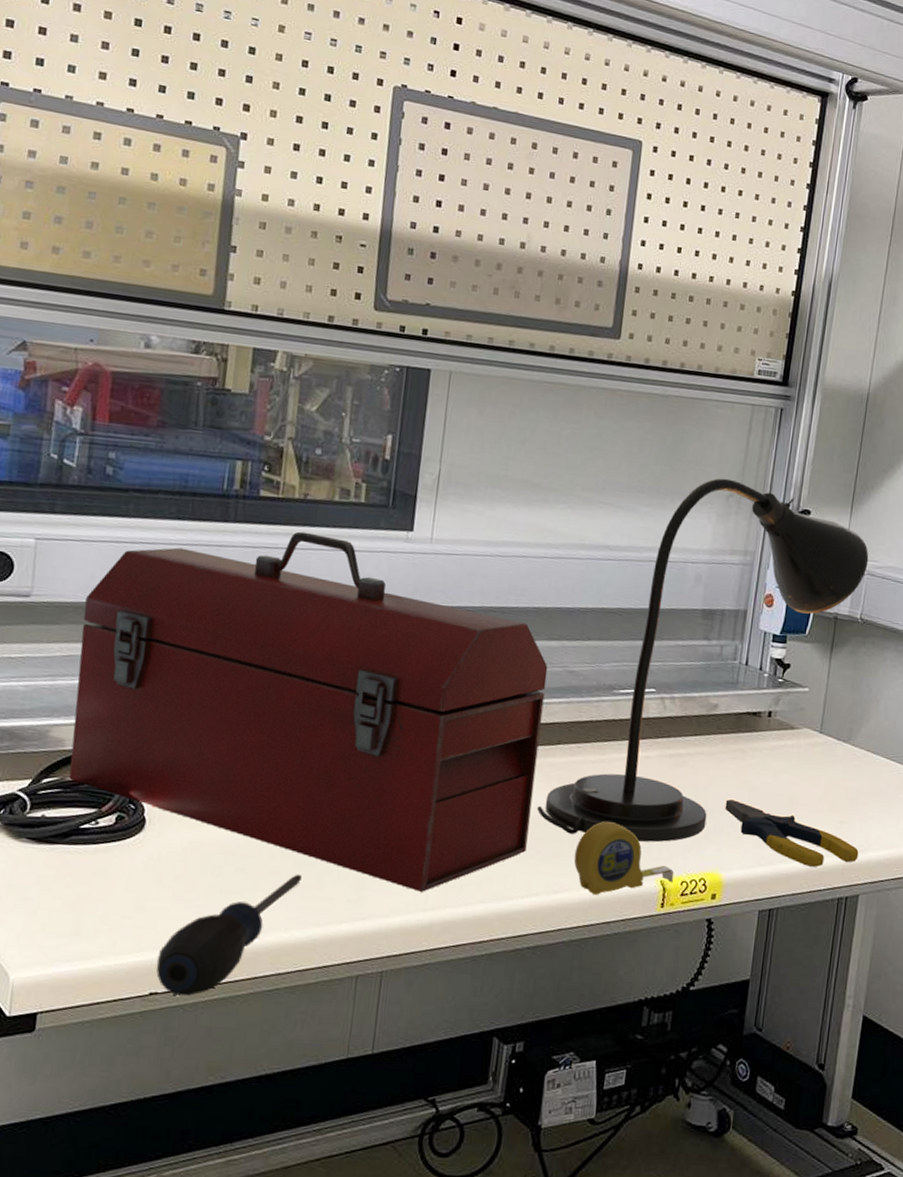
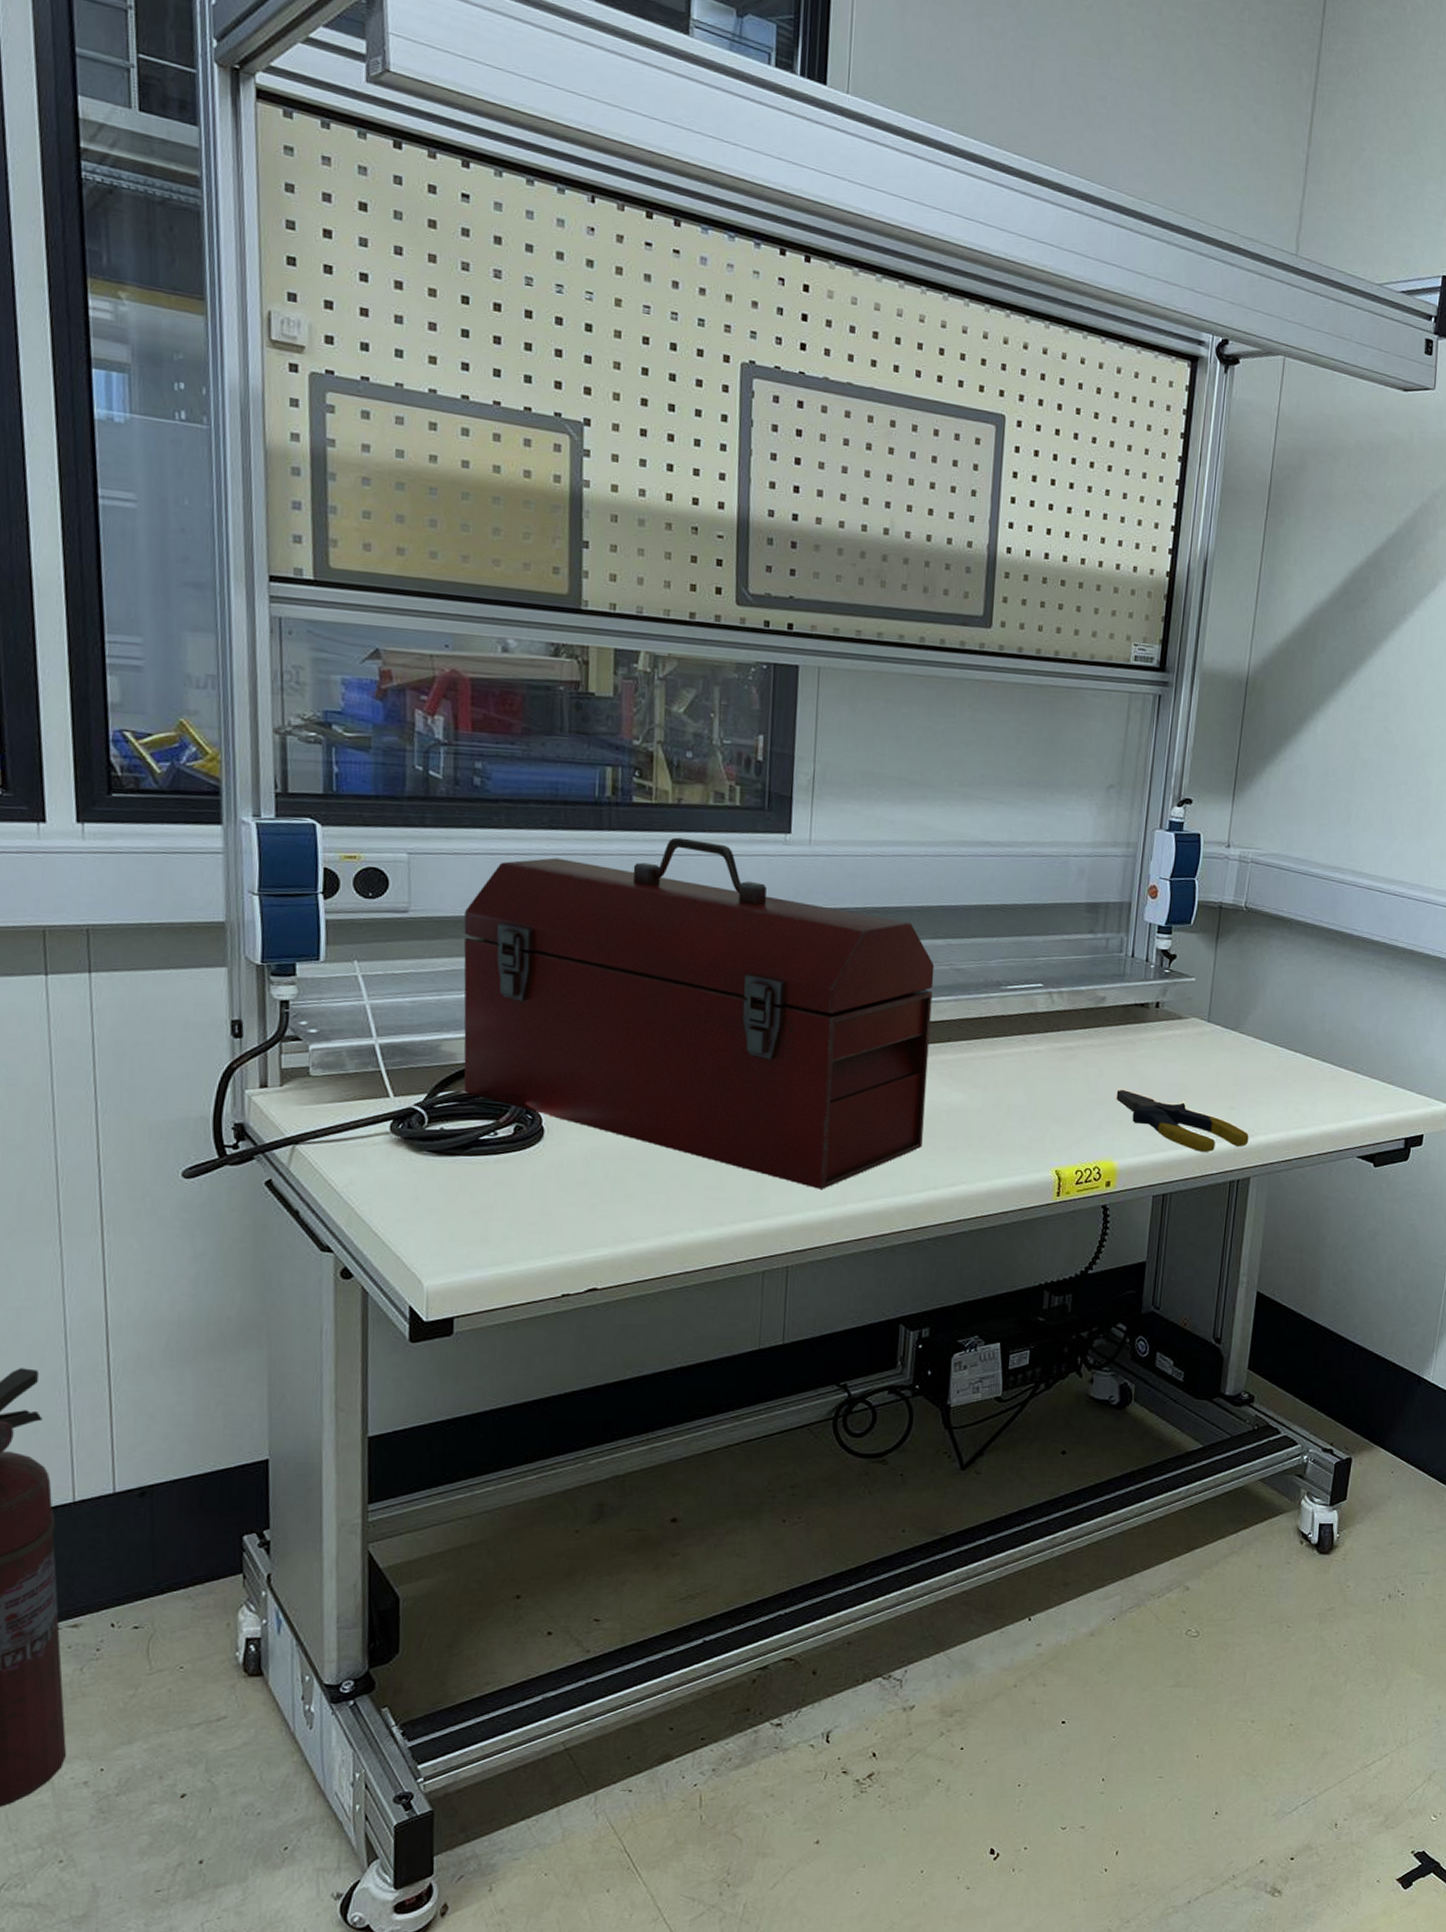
screwdriver: present [156,874,302,996] -> none [566,1176,703,1296]
desk lamp: present [536,478,869,843] -> none [930,768,1252,1134]
tape measure: present [573,821,675,895] -> none [969,1114,1069,1186]

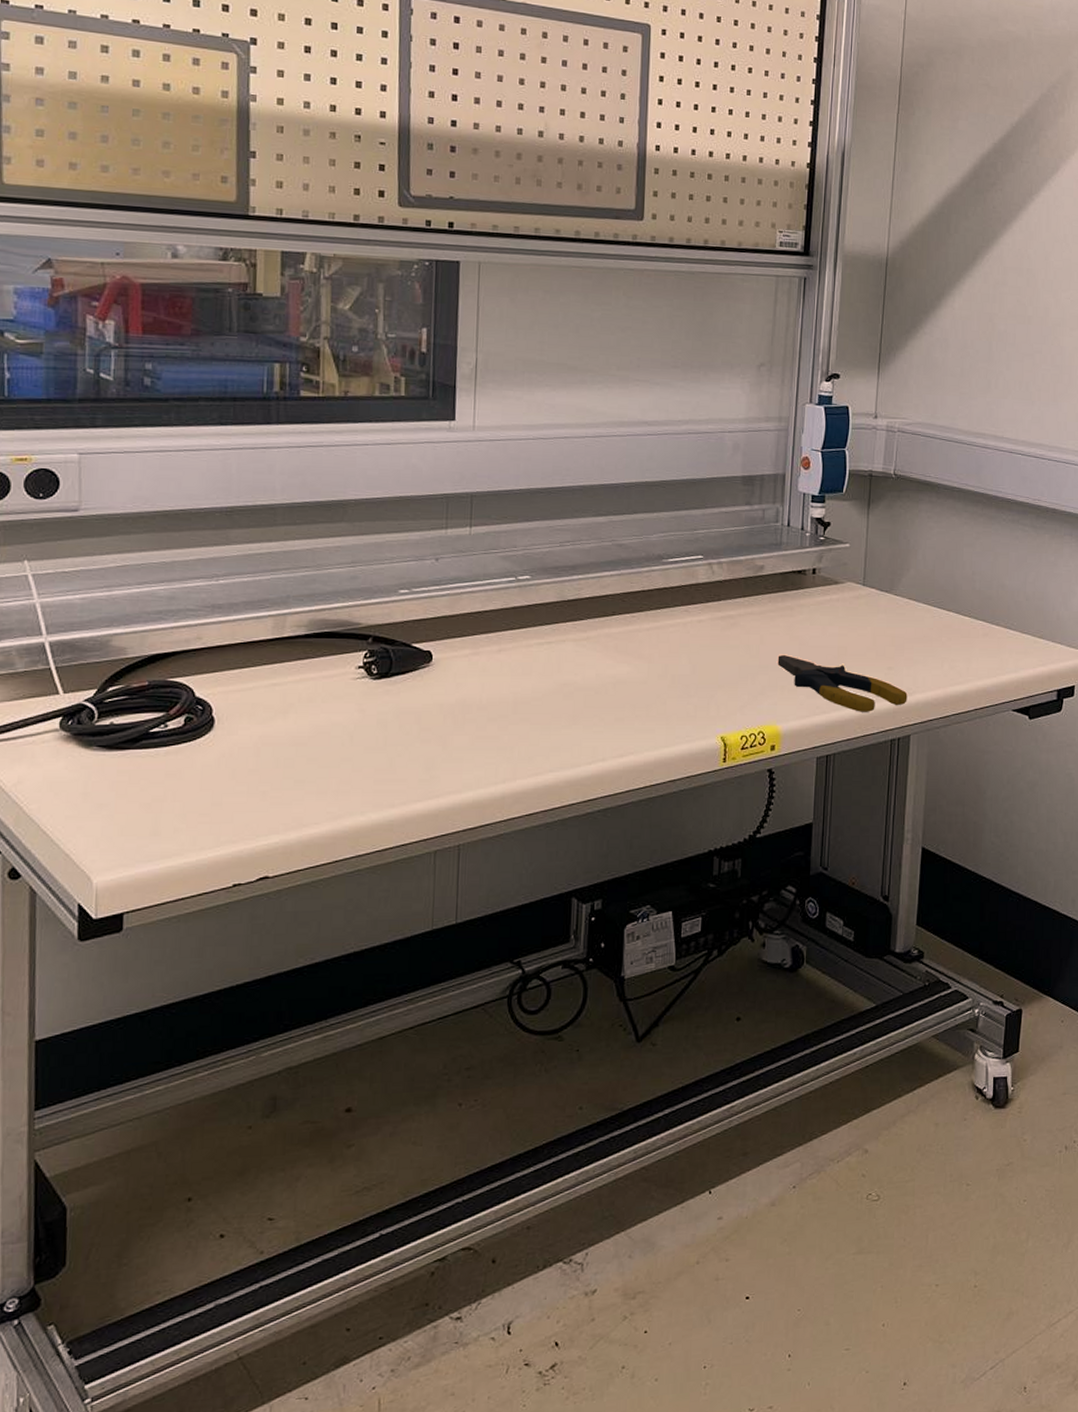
toolbox: present [463,837,935,1189] -> none [134,428,597,766]

